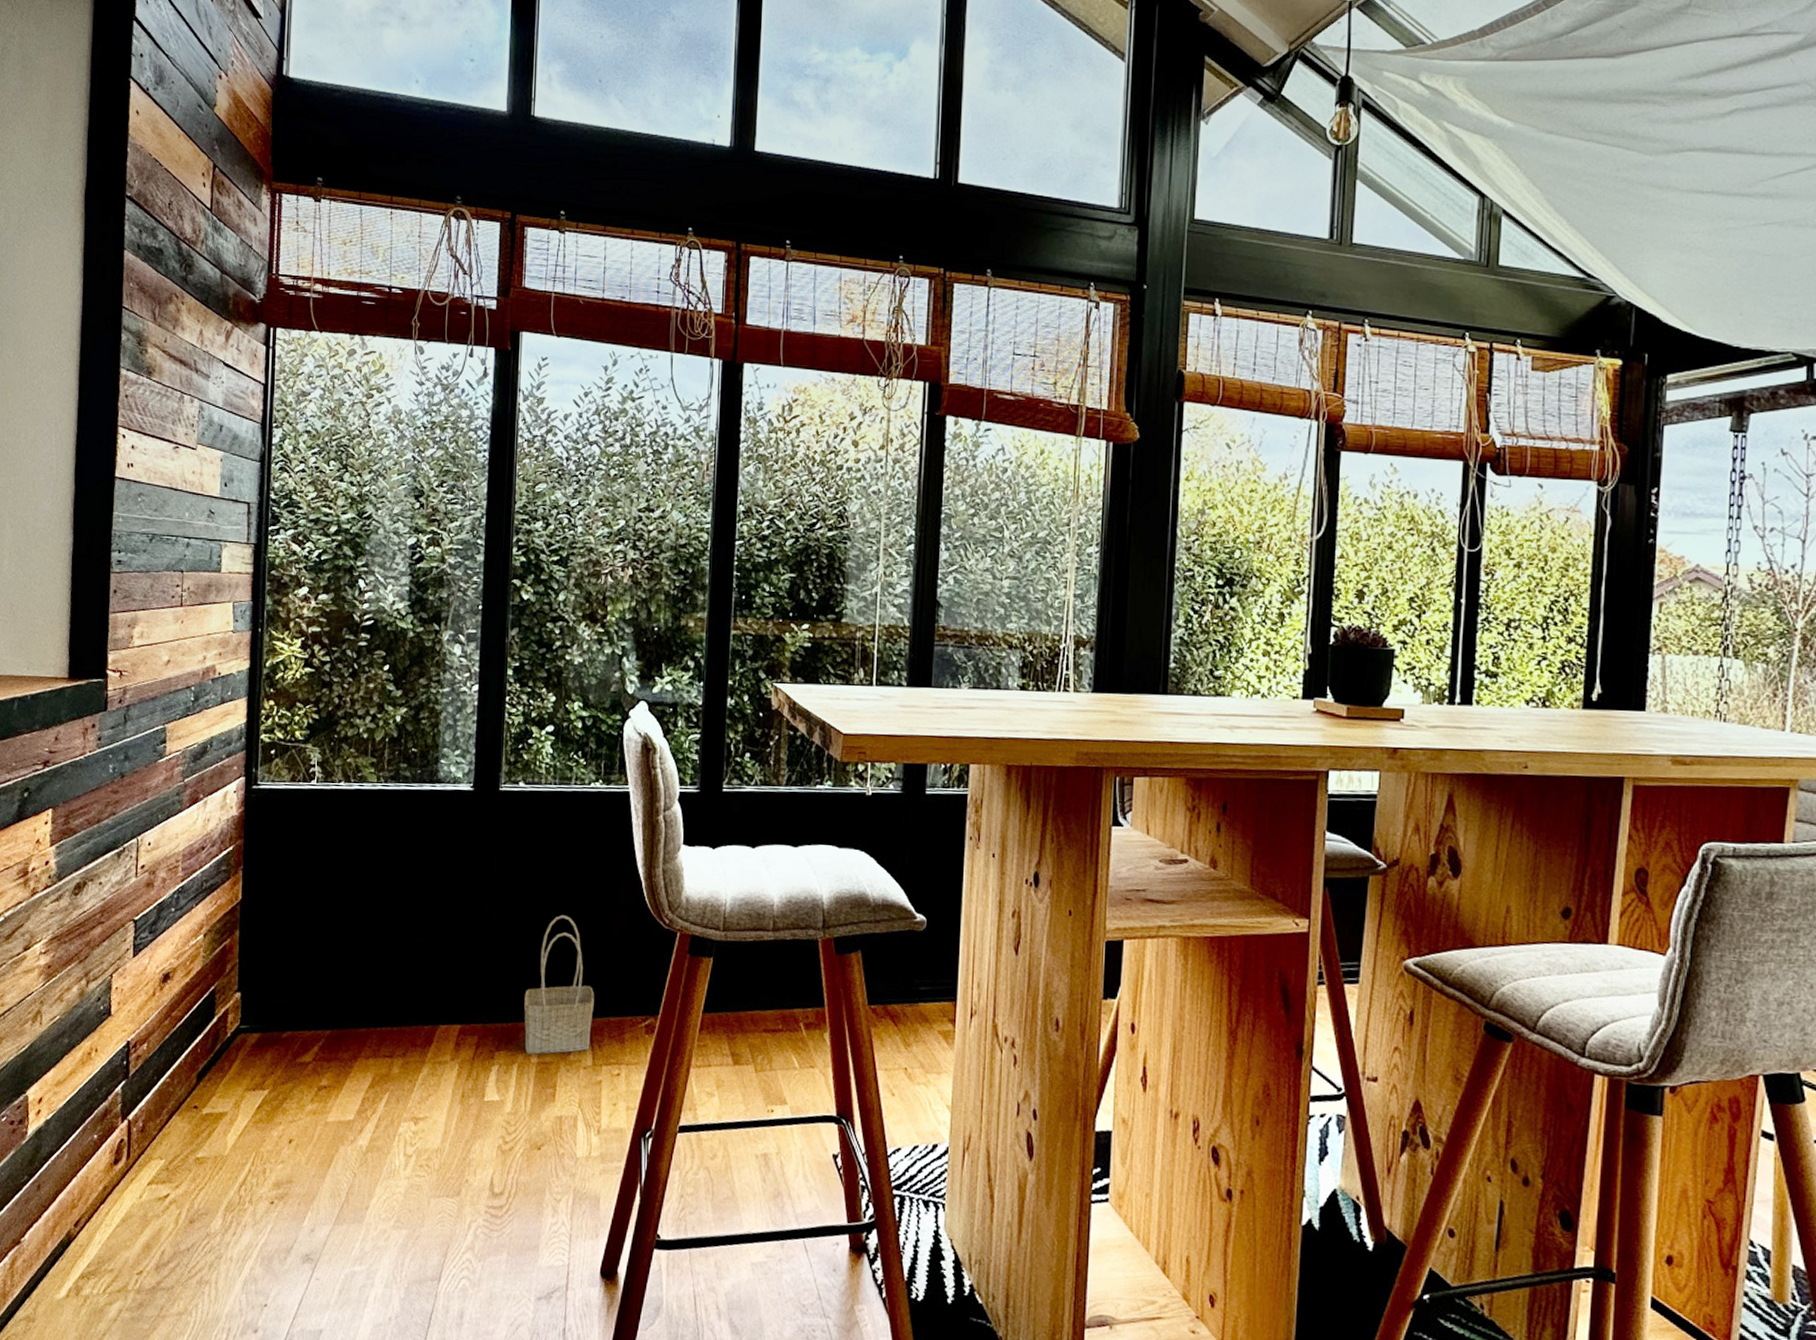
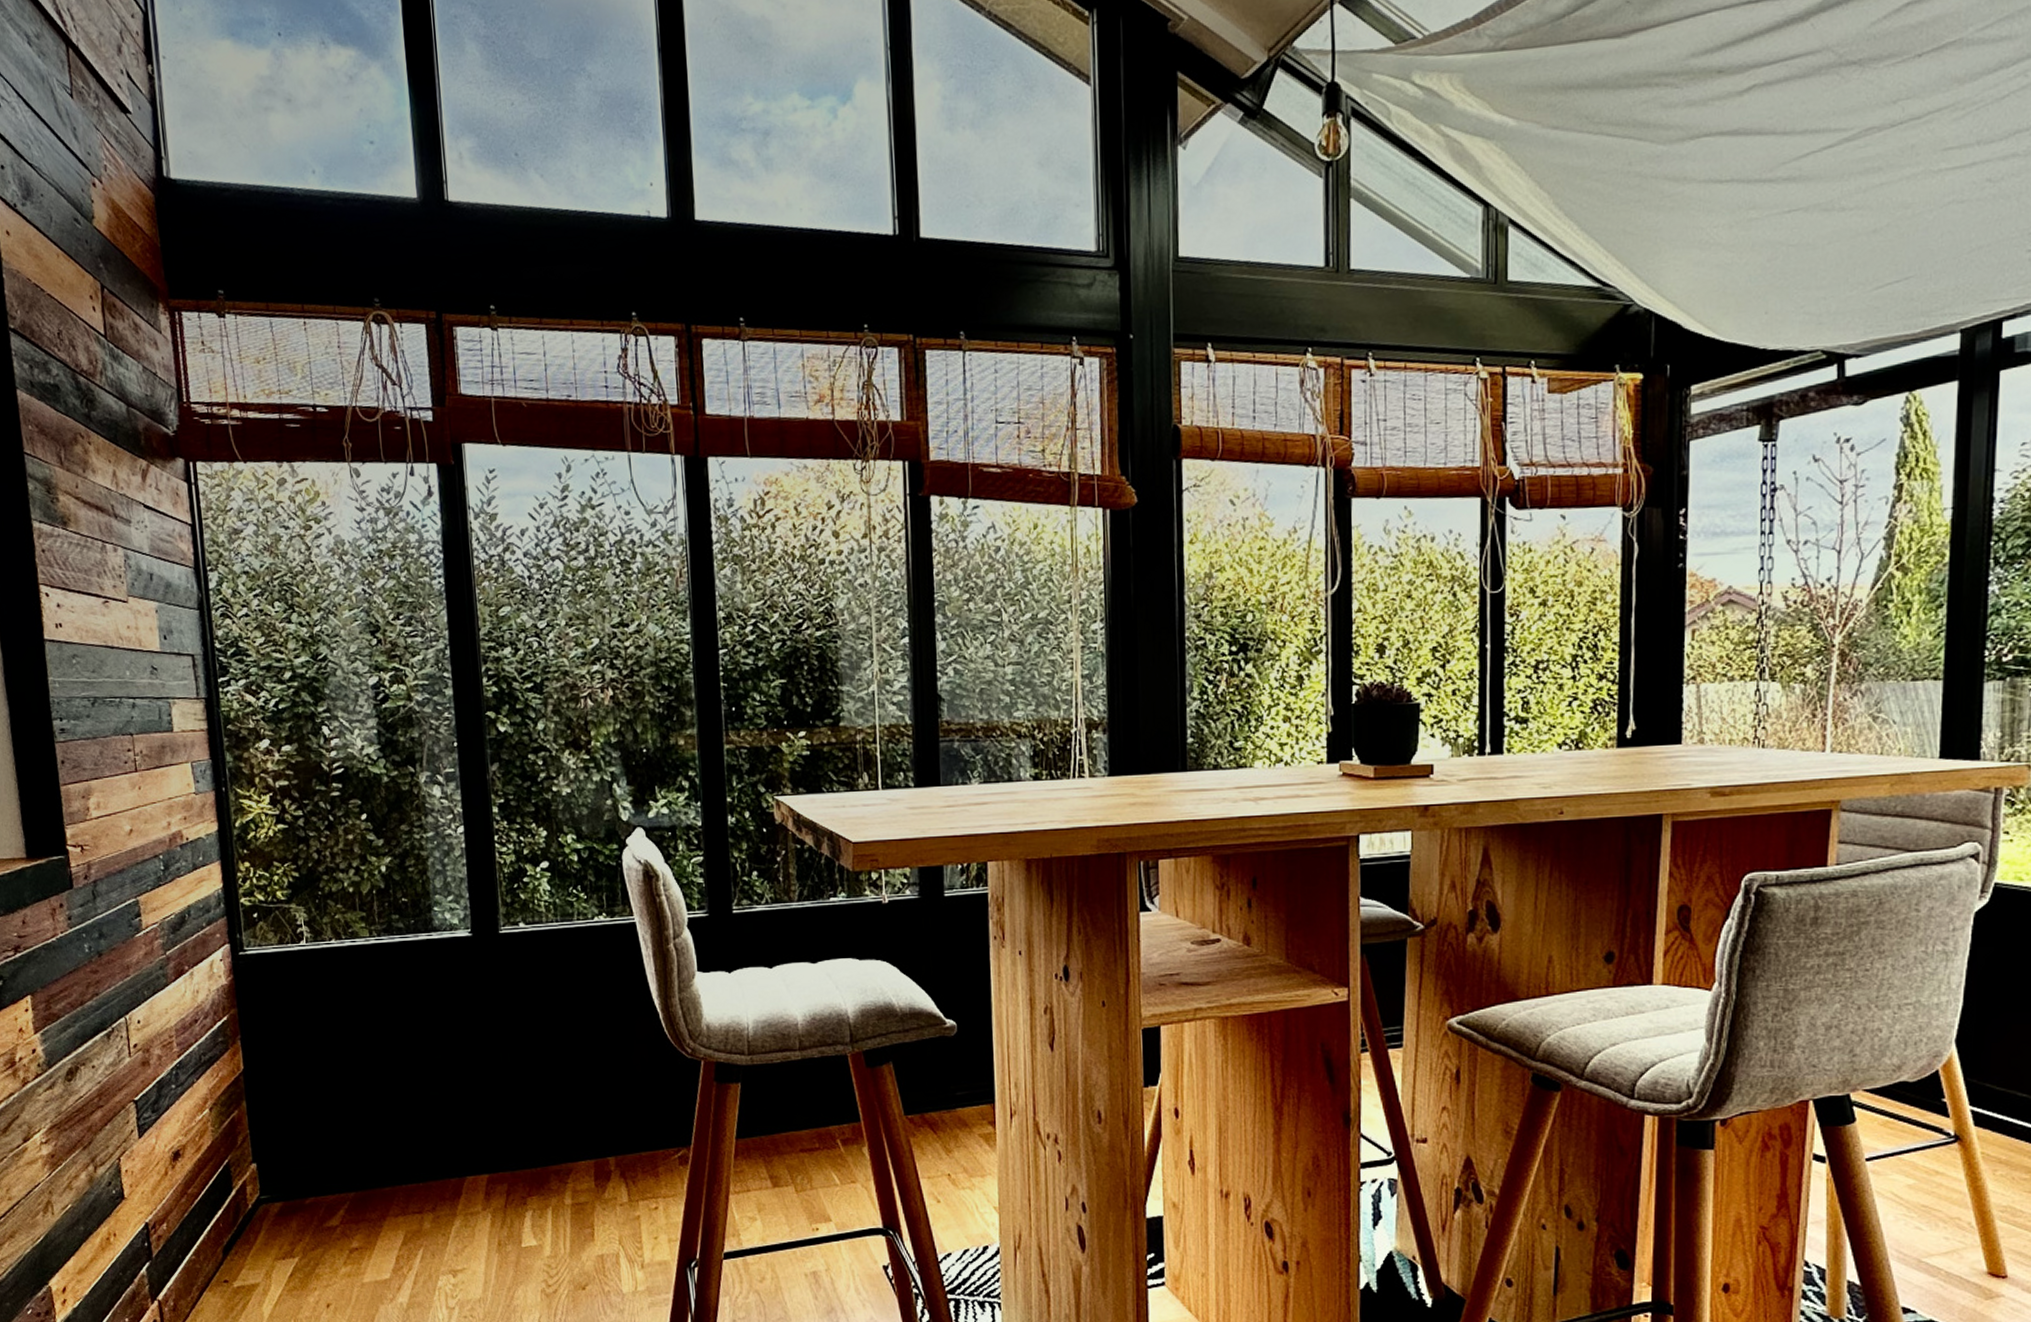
basket: present [524,915,594,1054] -> none [550,1055,624,1197]

